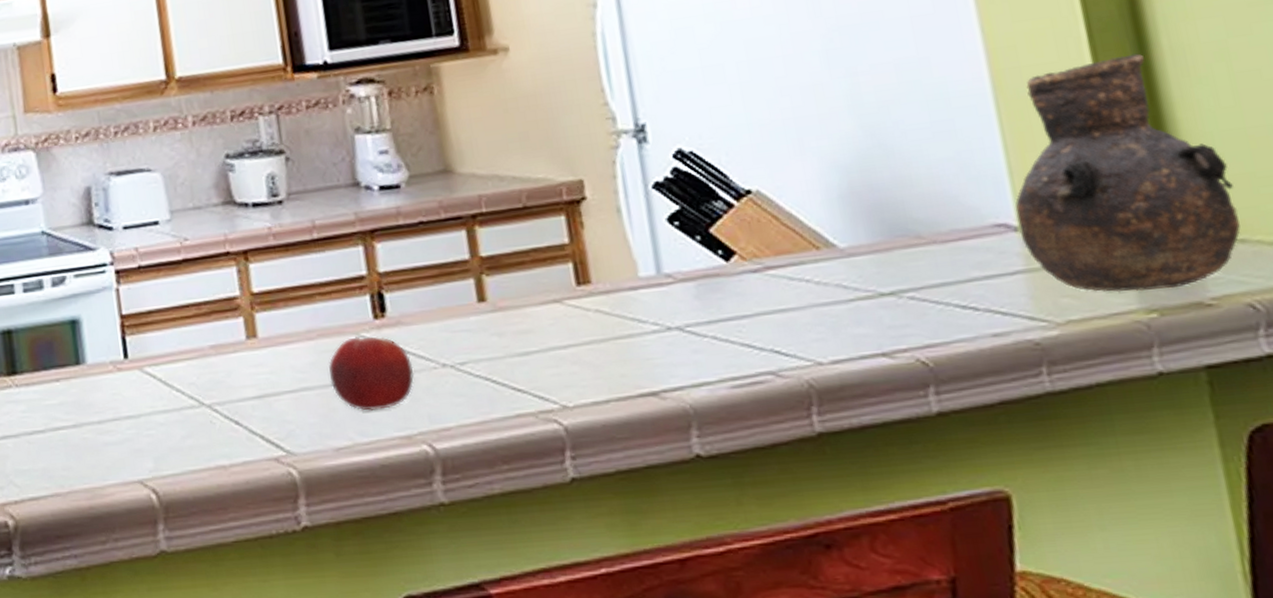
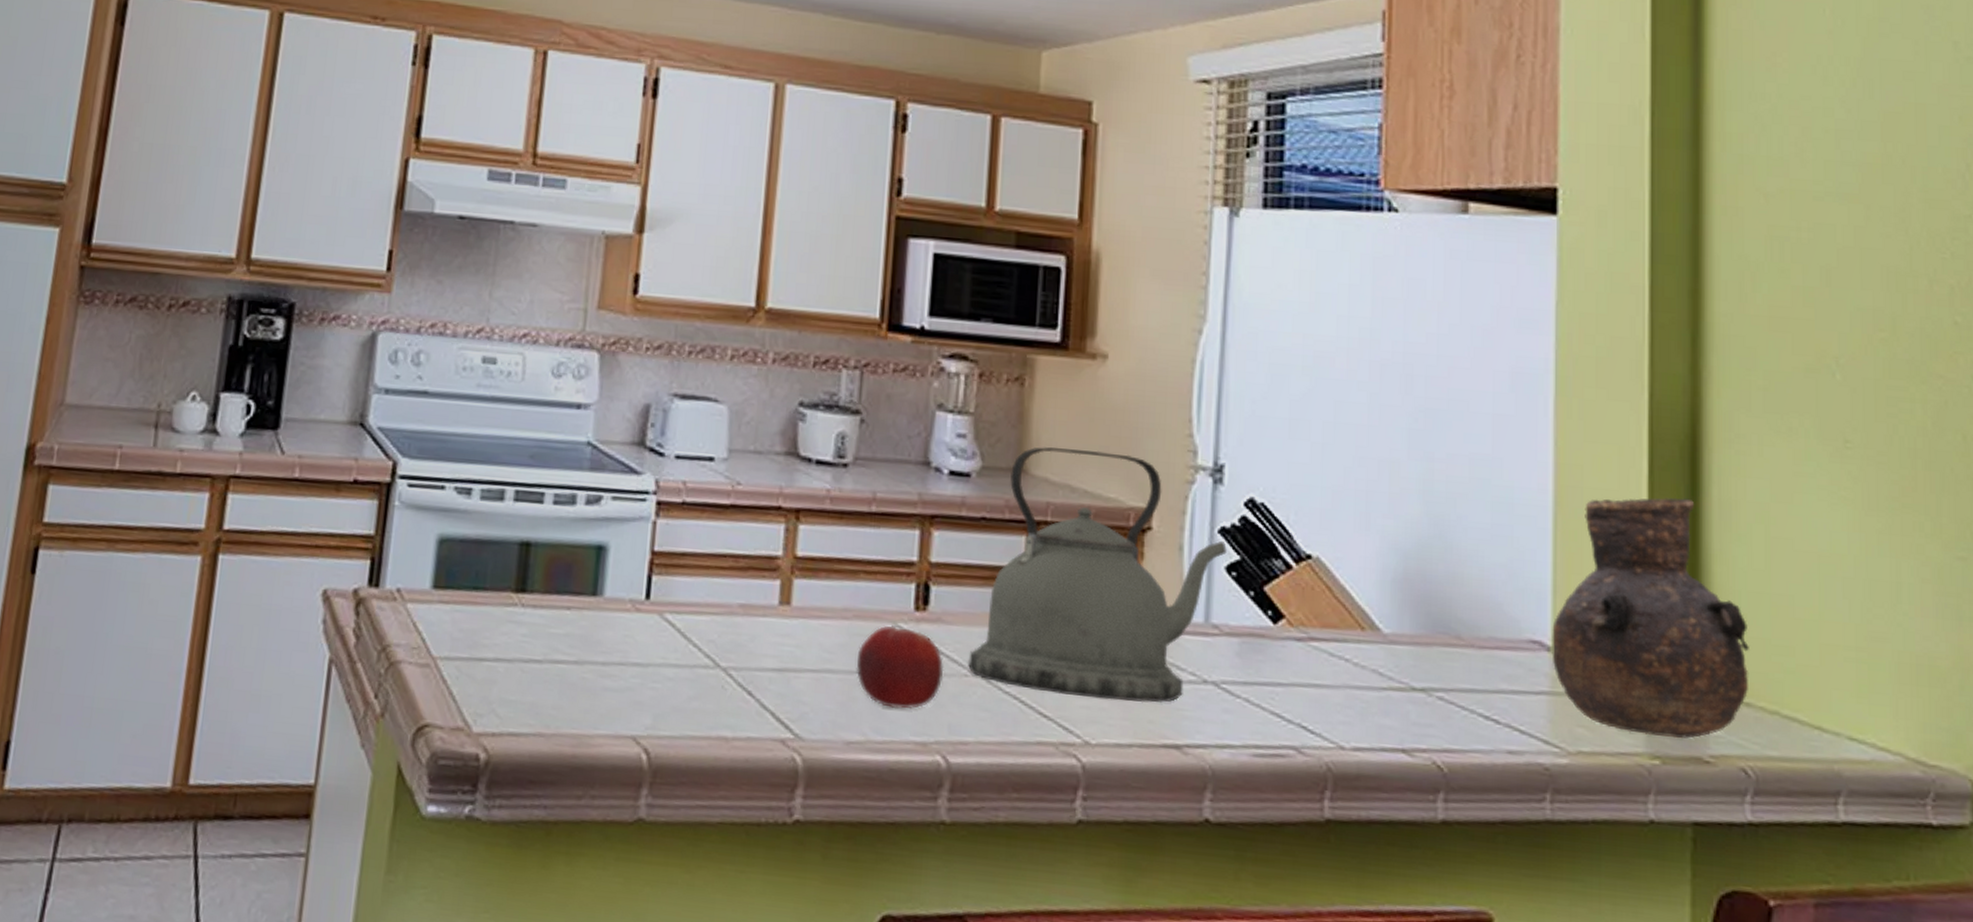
kettle: none [433,135,665,370] -> present [967,447,1227,703]

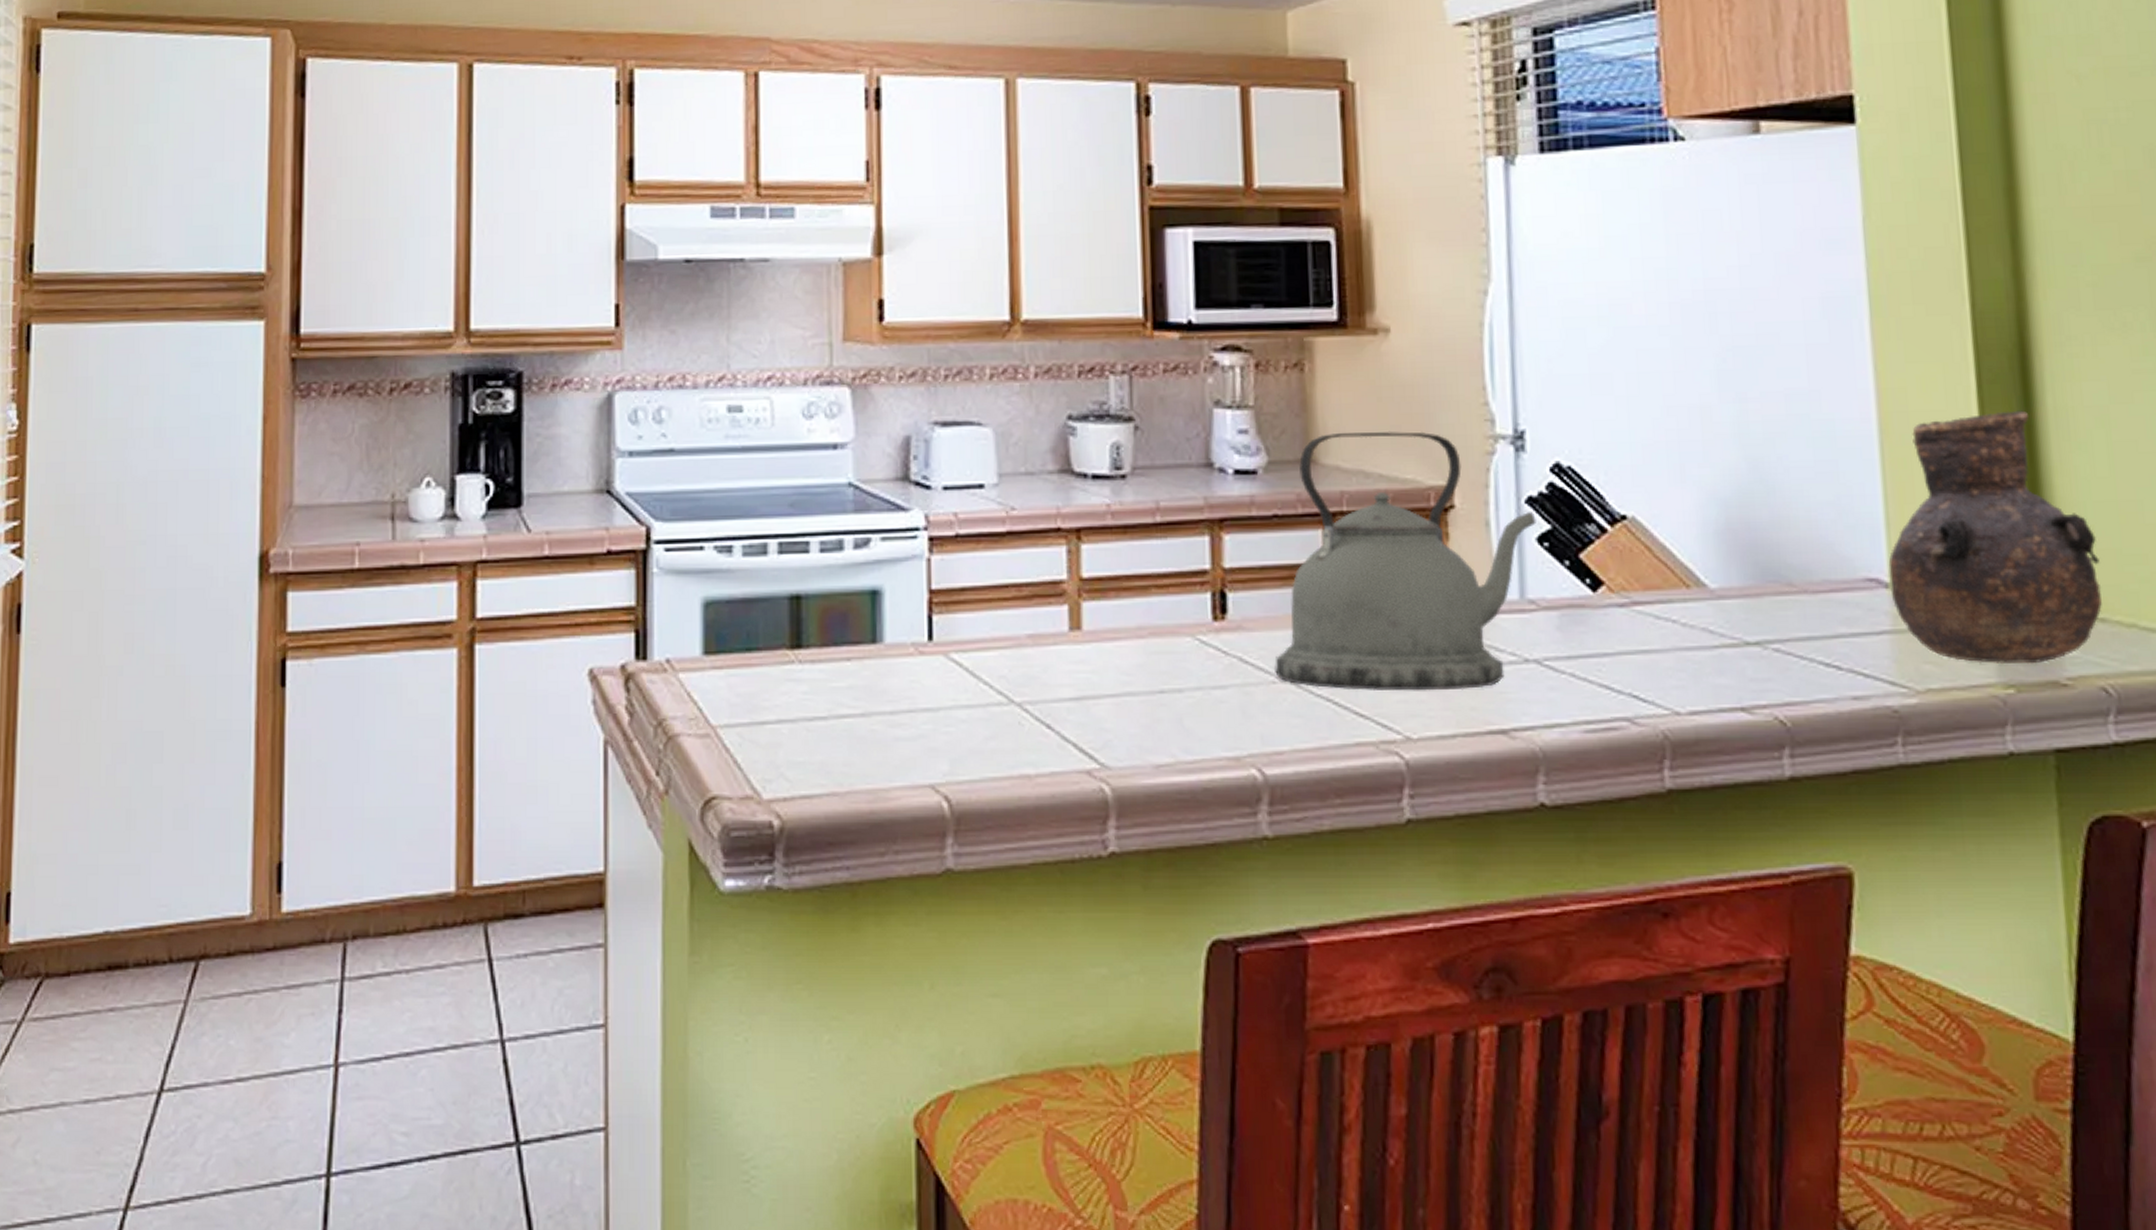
fruit: present [856,626,944,710] -> none [1157,639,1251,725]

